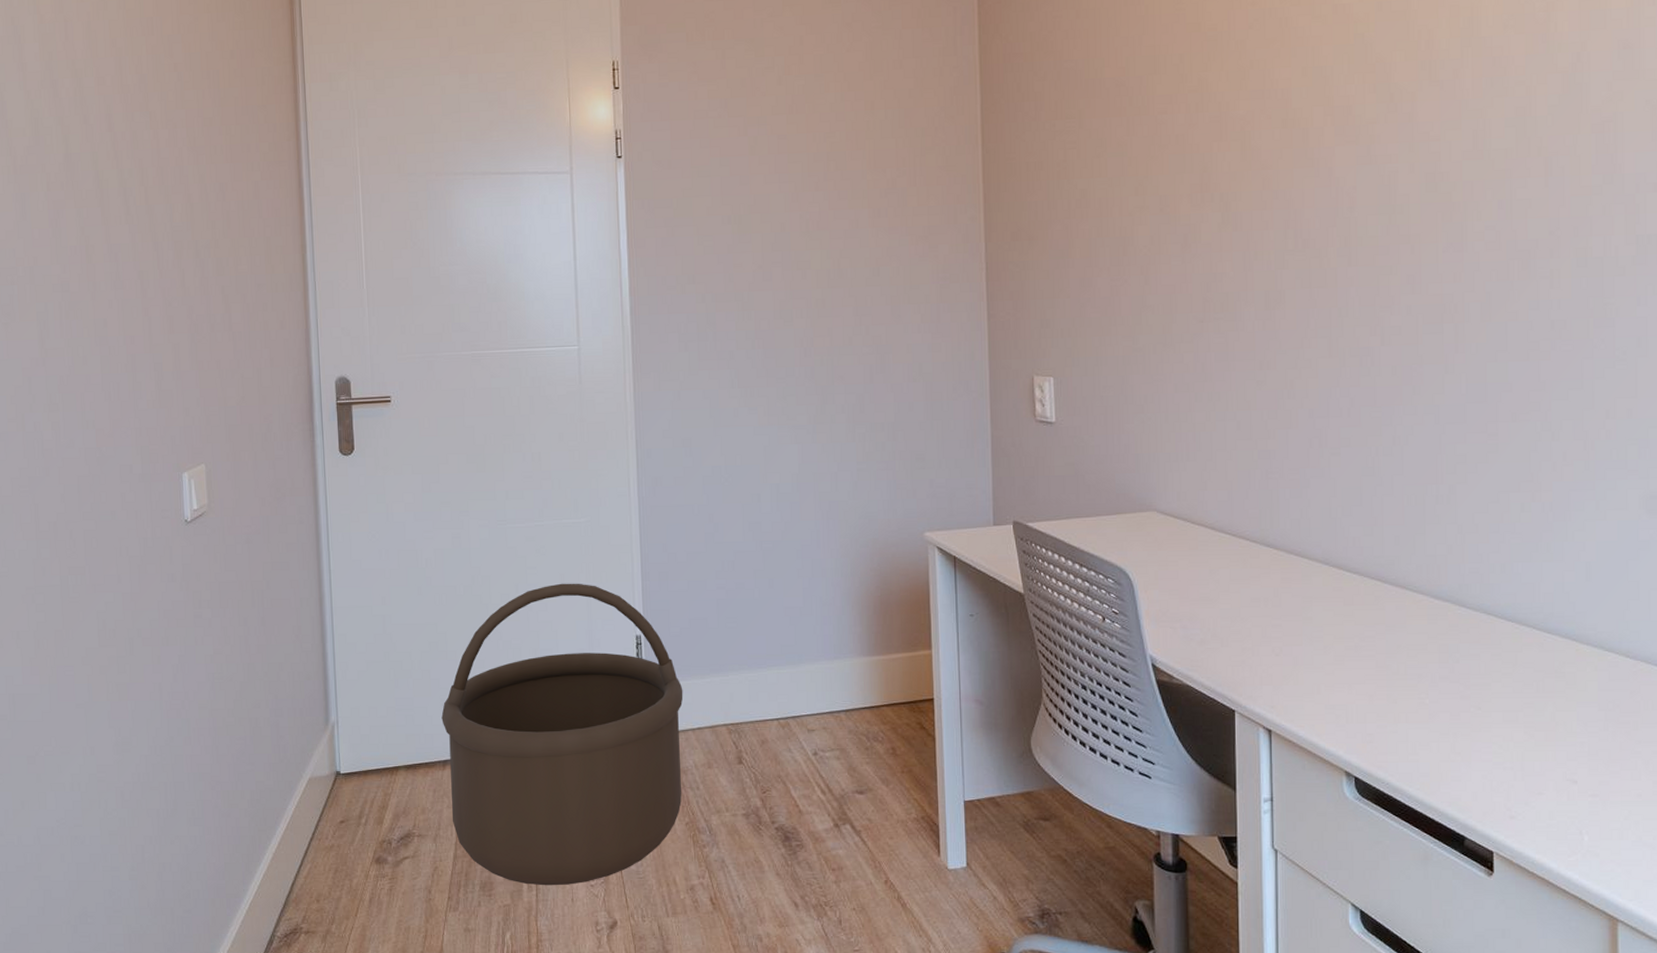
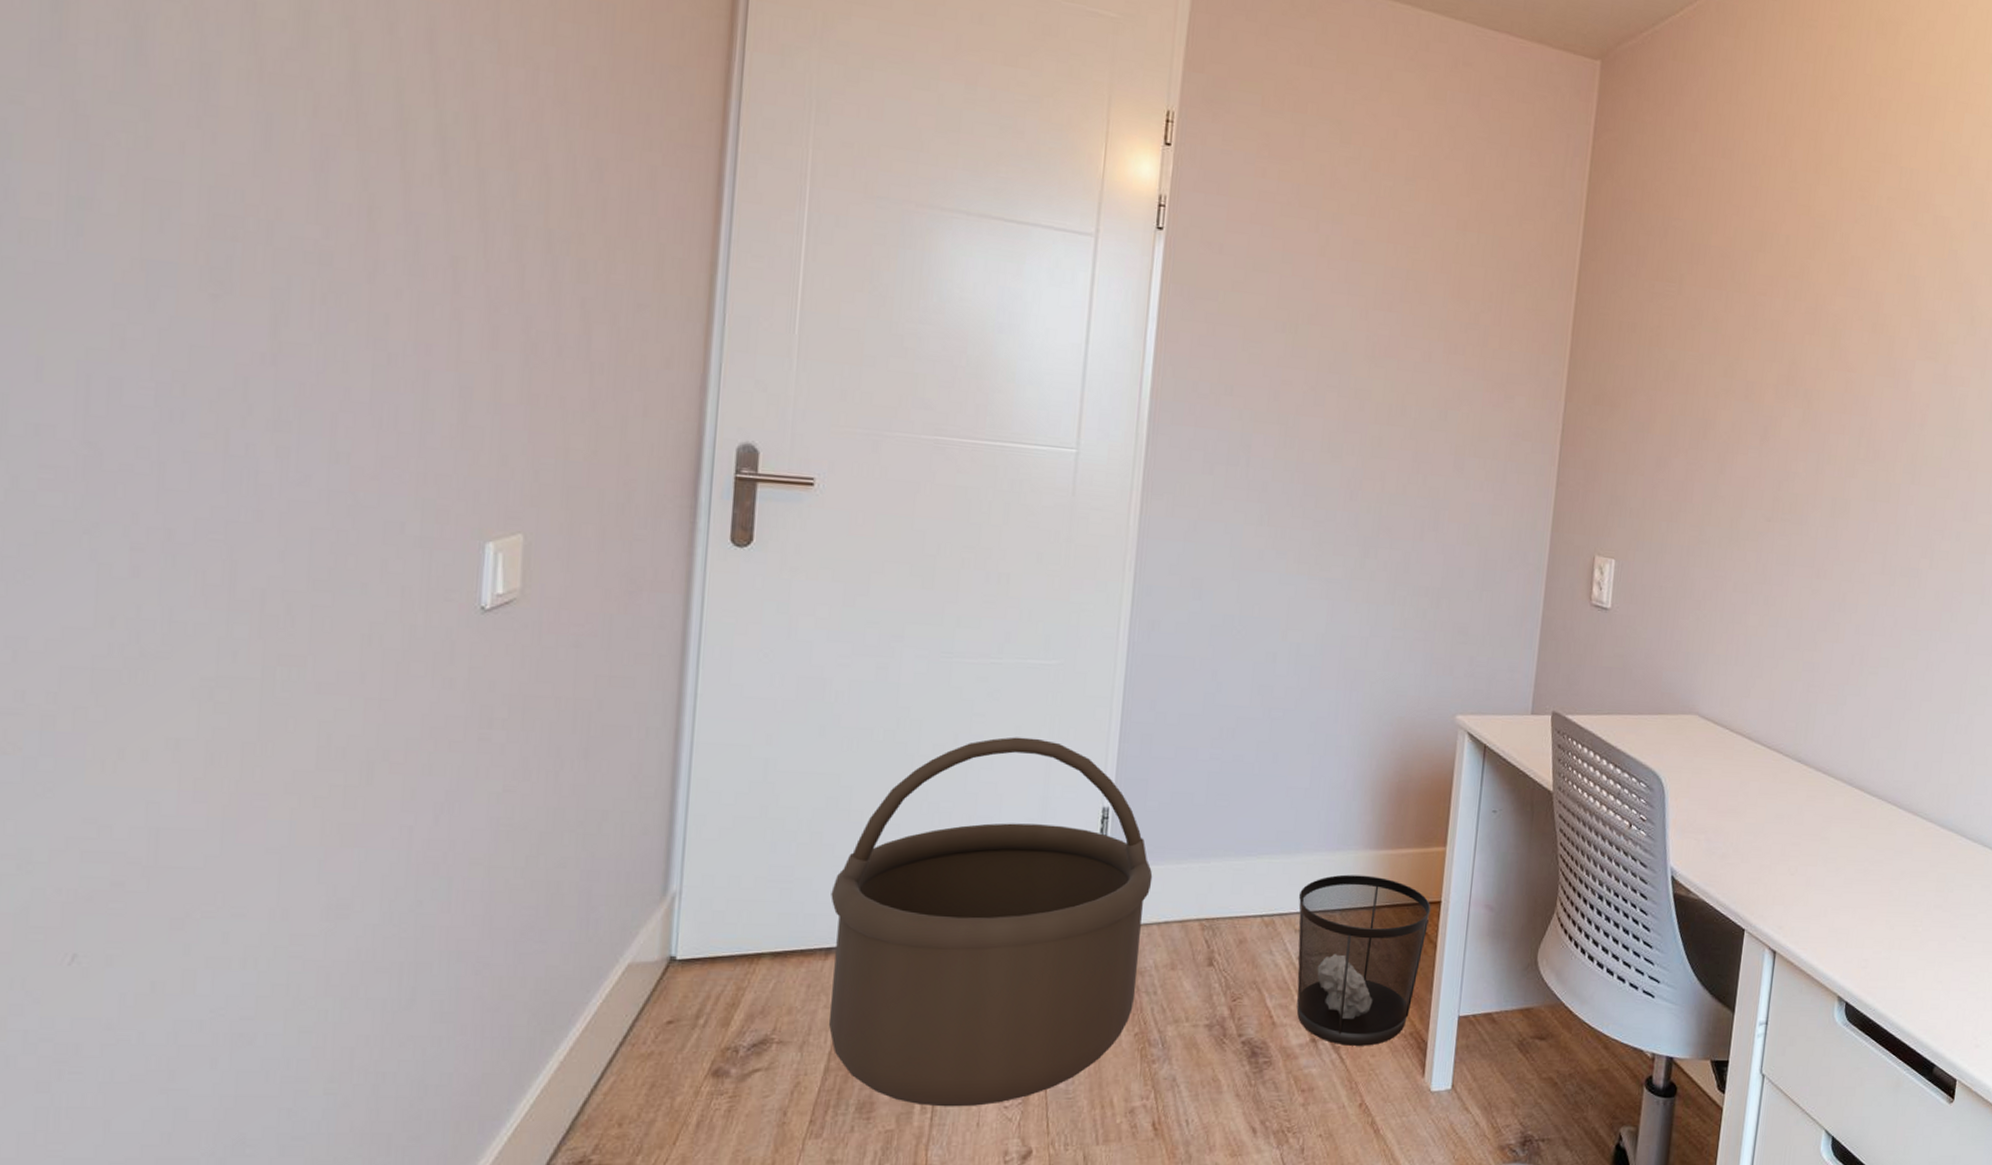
waste bin: none [807,679,926,829] -> present [1296,874,1431,1046]

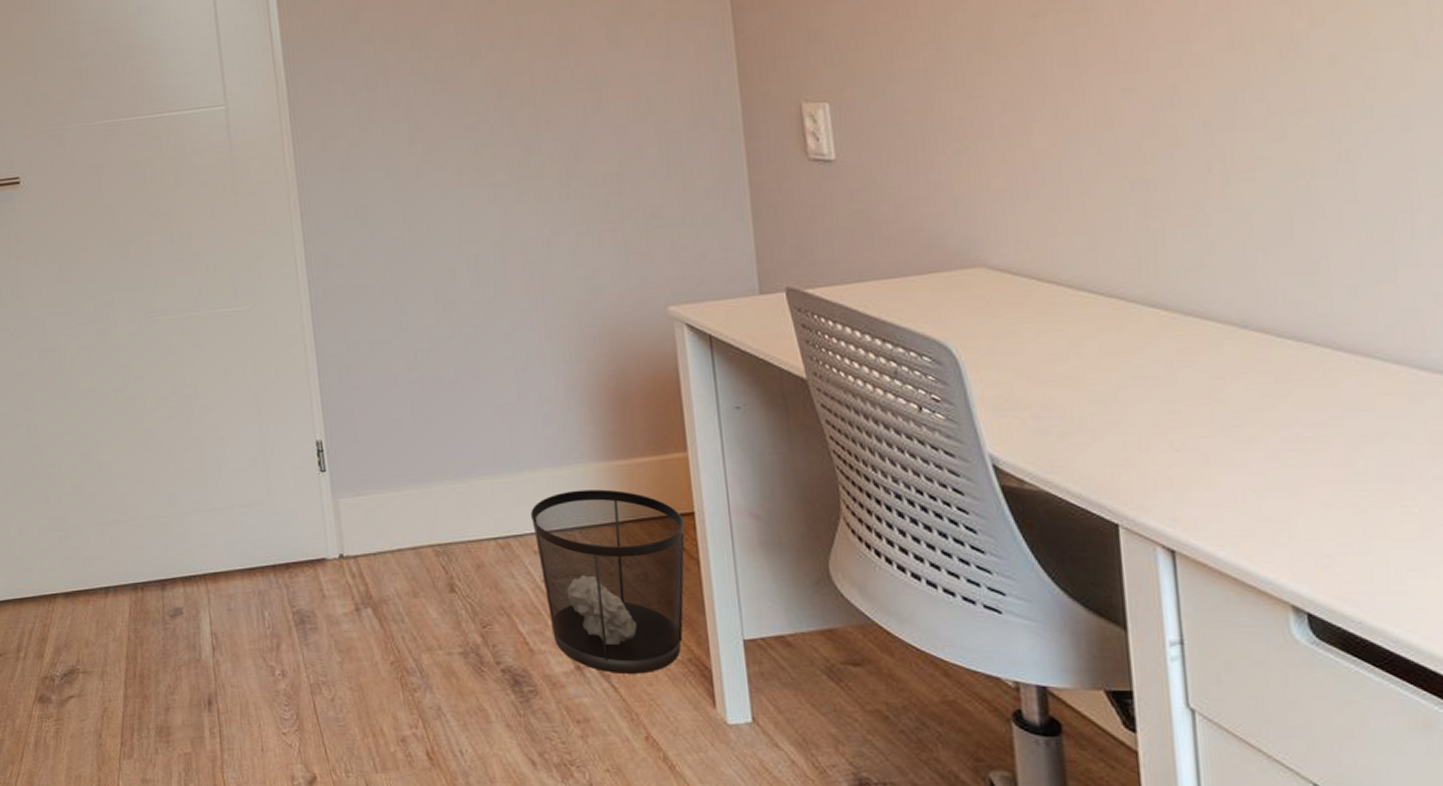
basket: present [829,737,1153,1107] -> none [99,381,384,733]

